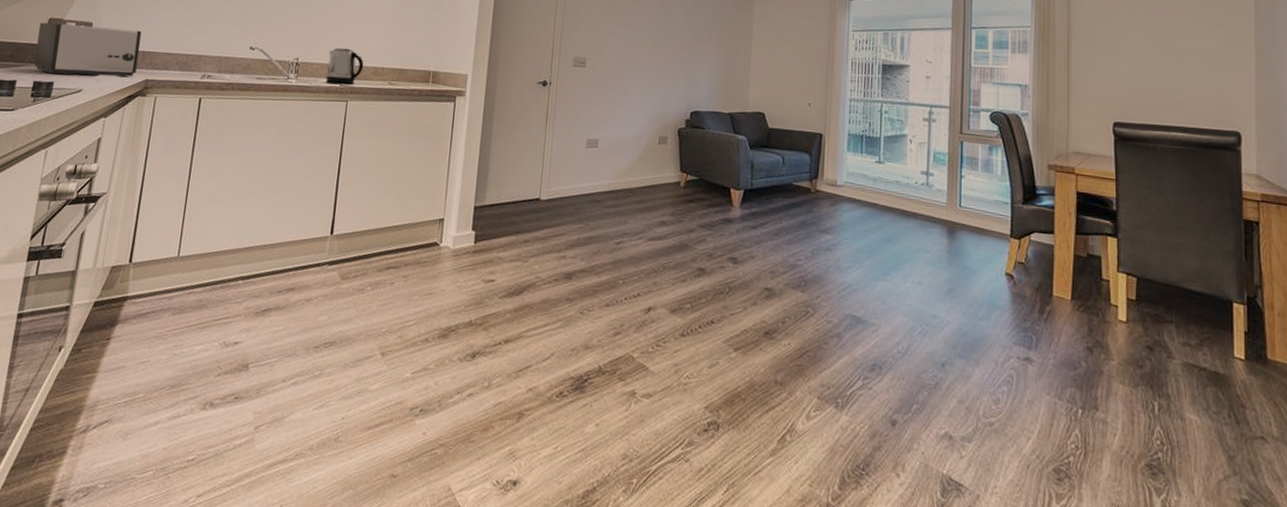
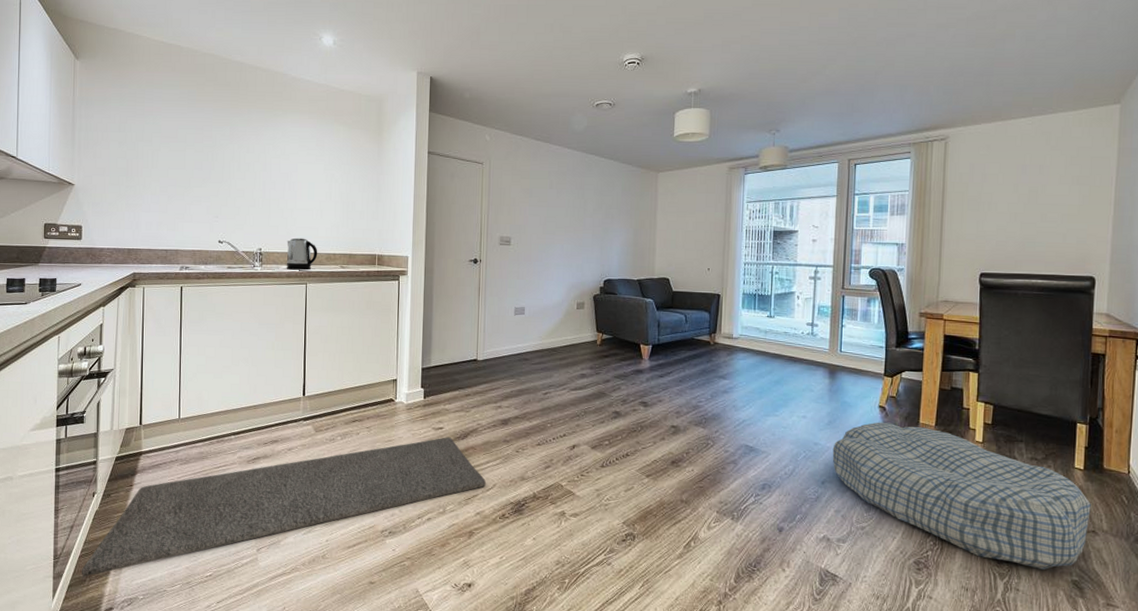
rug: none [30,292,542,457] -> present [82,437,486,577]
toaster: present [33,22,142,77] -> none [37,227,125,272]
dog bed: none [953,292,1257,486] -> present [832,422,1091,571]

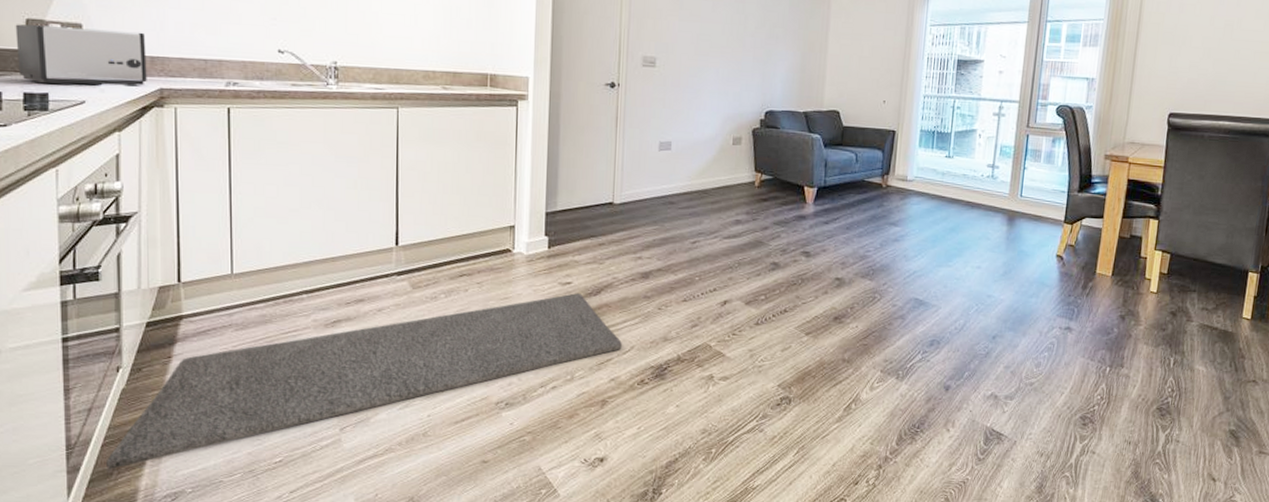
toaster: none [37,227,125,272] -> present [15,24,147,87]
kettle: present [286,238,318,271] -> none [370,49,412,91]
dog bed: present [832,422,1091,571] -> none [1005,272,1254,421]

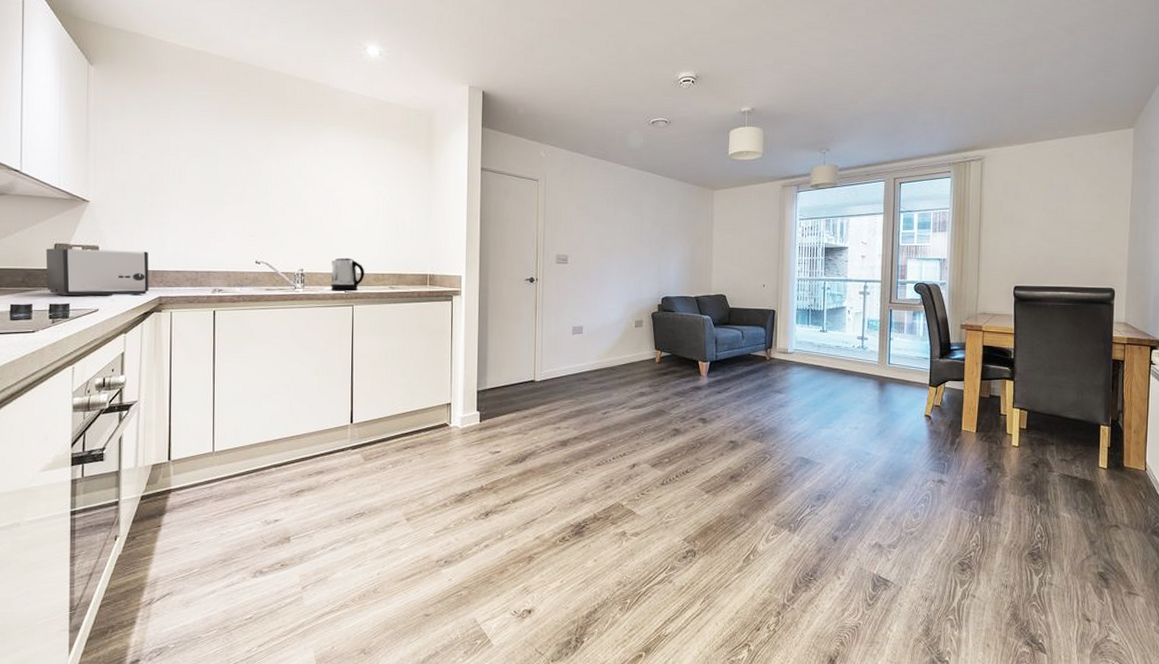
rug: present [106,293,622,470] -> none [103,461,545,629]
kettle: none [370,49,412,91] -> present [330,257,365,292]

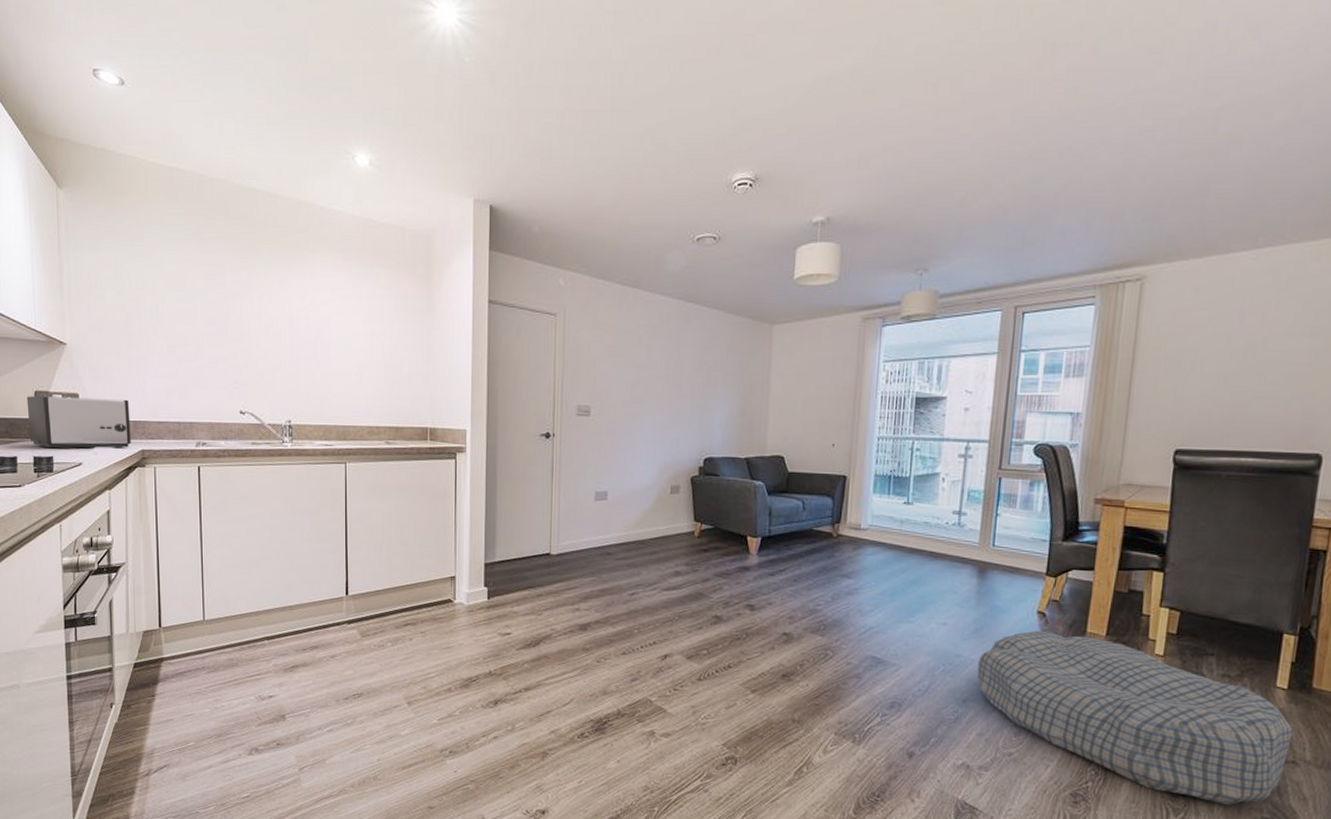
kettle: present [330,257,365,292] -> none [321,407,358,447]
dog bed: none [882,430,1114,565] -> present [977,630,1293,806]

